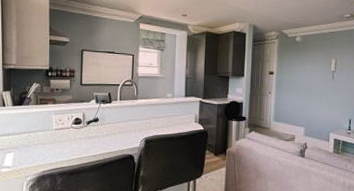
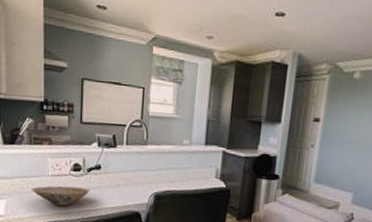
bowl: none [37,137,89,154] -> present [31,185,90,206]

